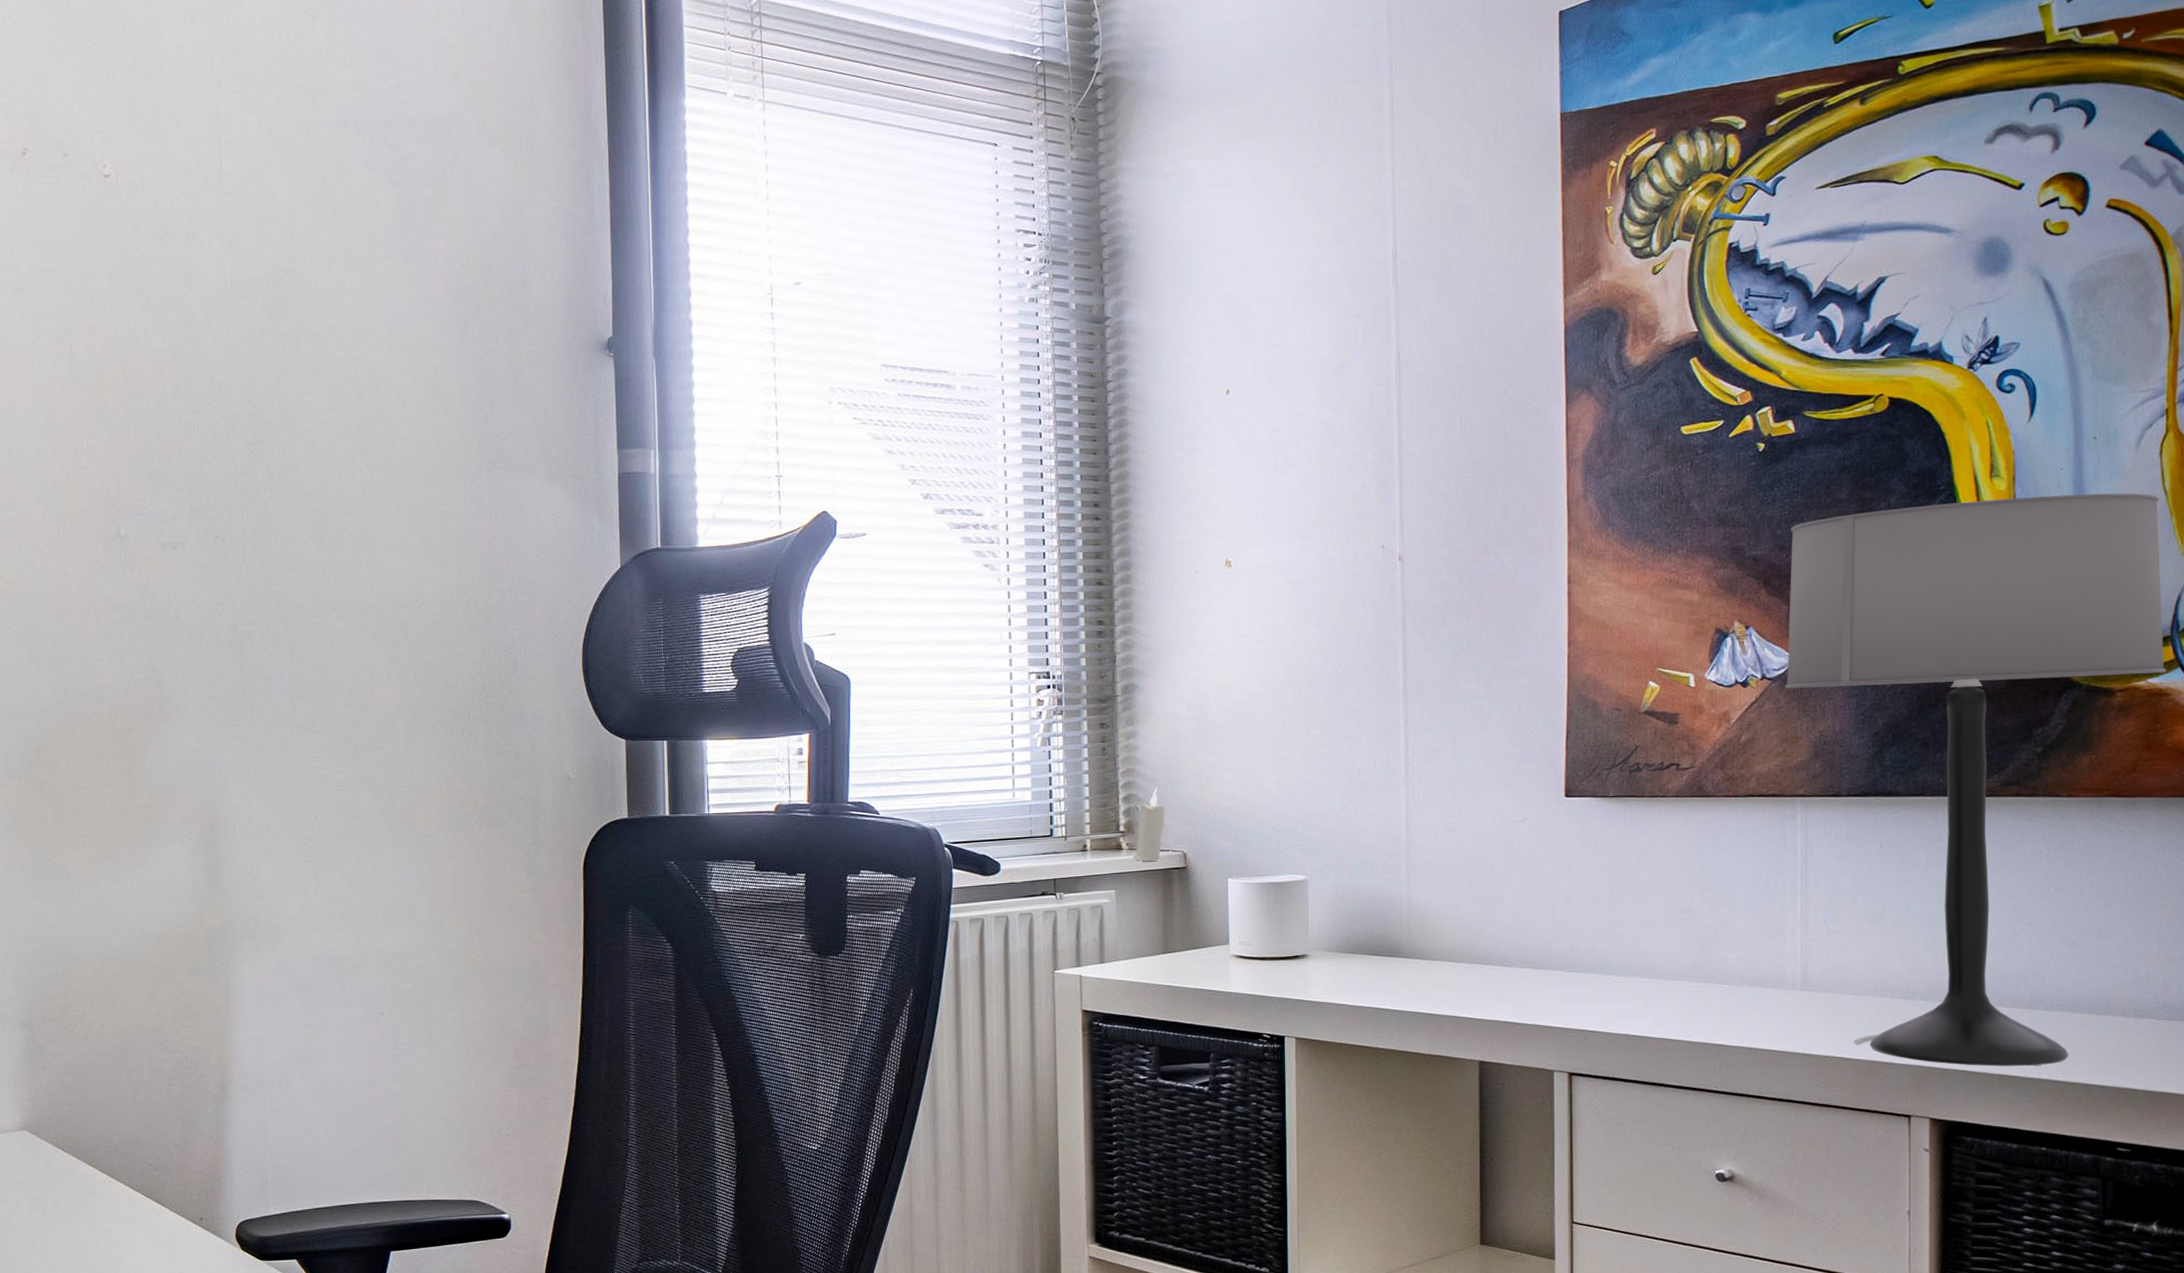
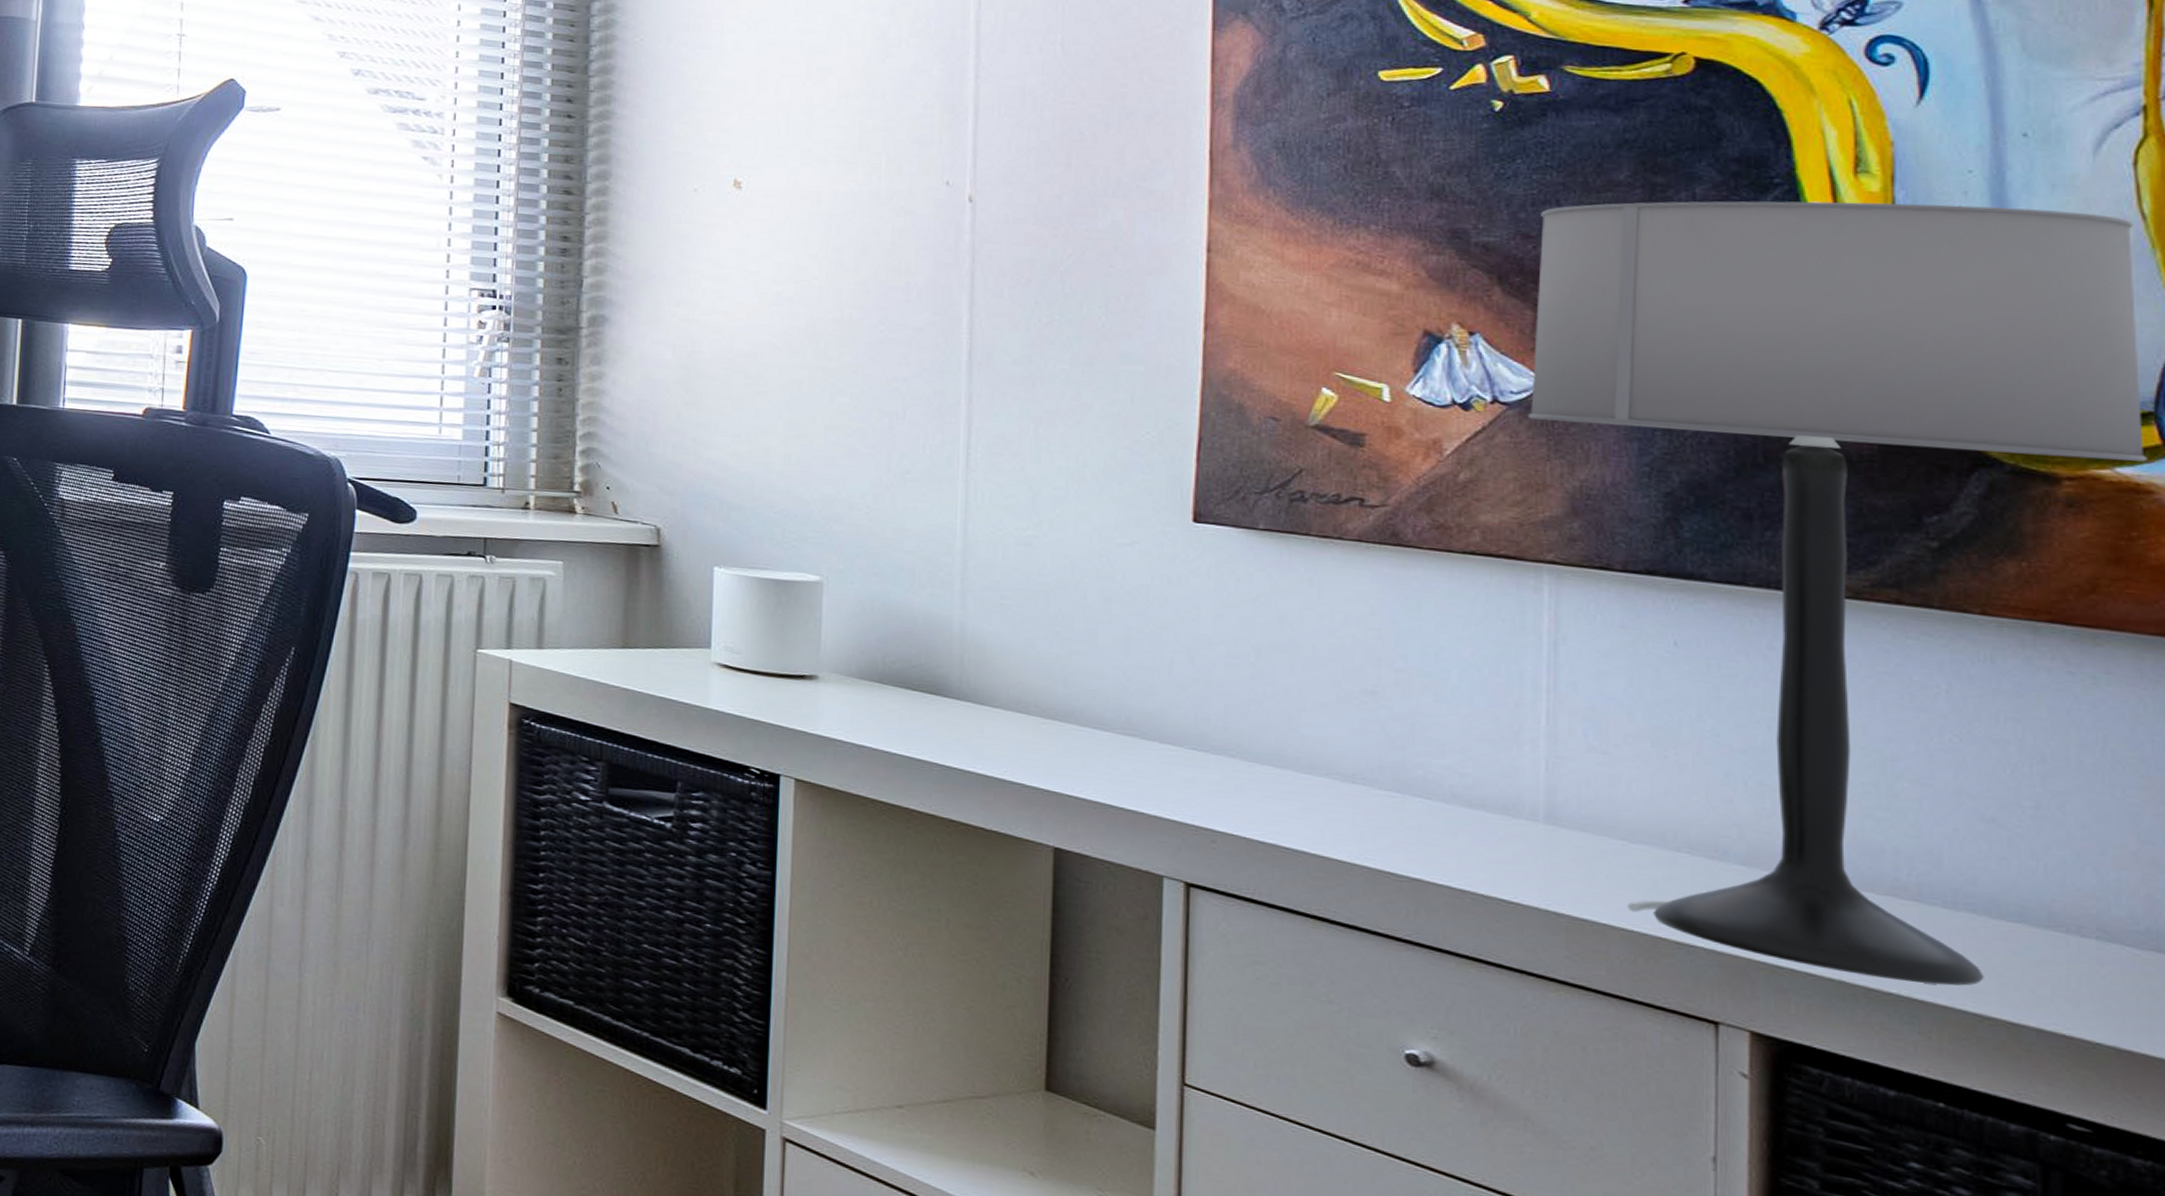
candle: present [1133,787,1165,861] -> none [589,443,636,533]

